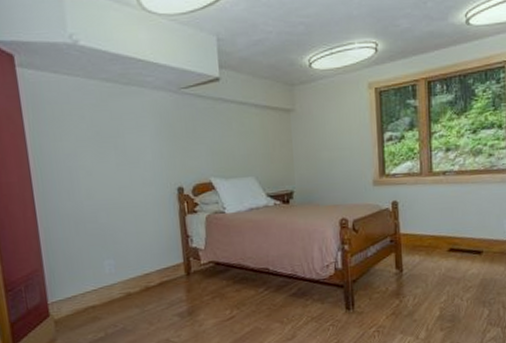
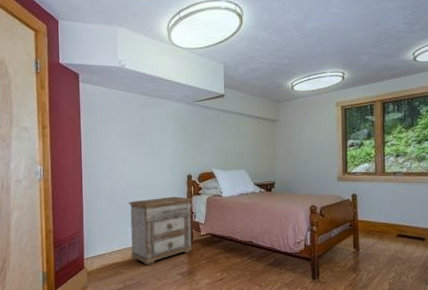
nightstand: none [100,216,192,307] -> present [128,196,193,266]

